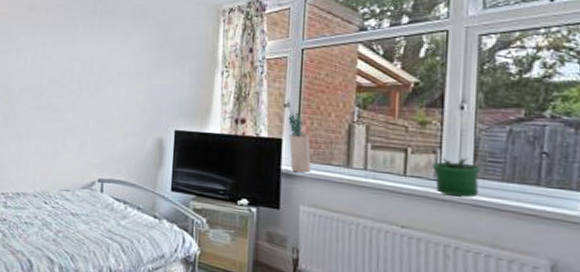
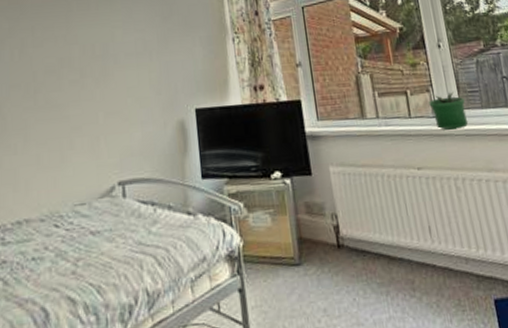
vase: present [288,111,311,173] -> none [302,69,333,133]

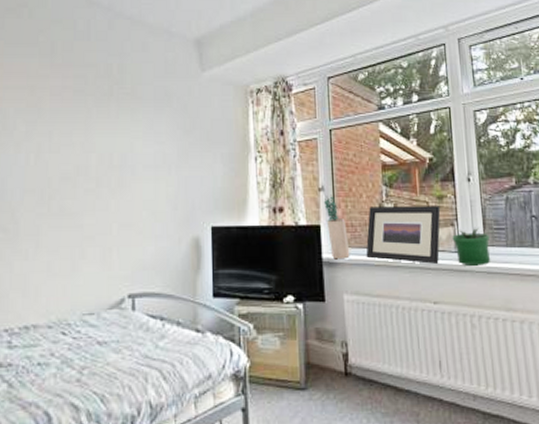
vase: none [302,69,333,133] -> present [323,194,350,260]
picture frame: none [346,73,419,131] -> present [366,206,441,265]

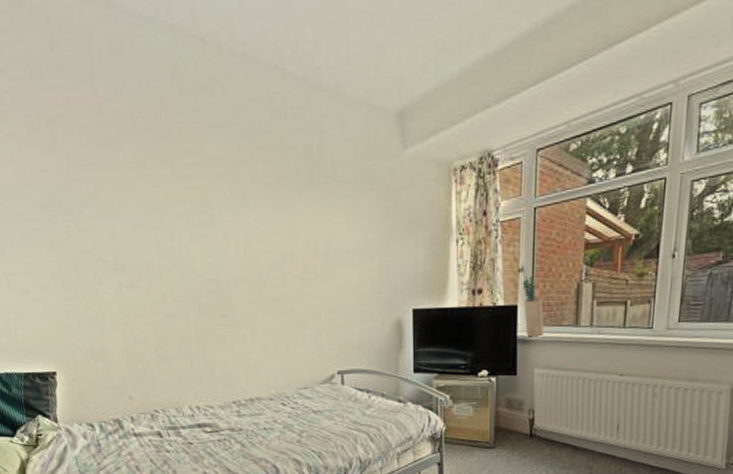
picture frame: present [366,206,441,265] -> none [559,283,640,341]
planter: present [452,227,493,267] -> none [647,303,689,342]

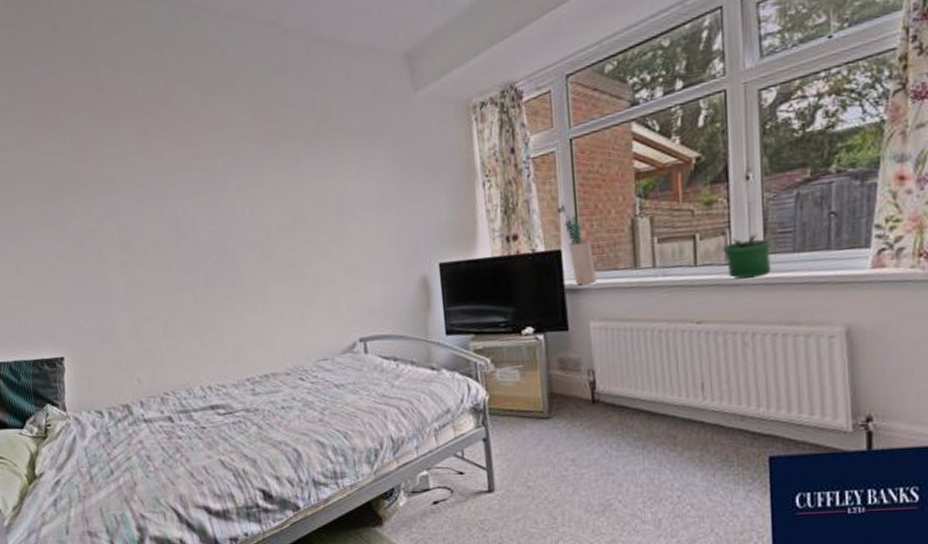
planter: none [647,303,689,342] -> present [723,232,776,279]

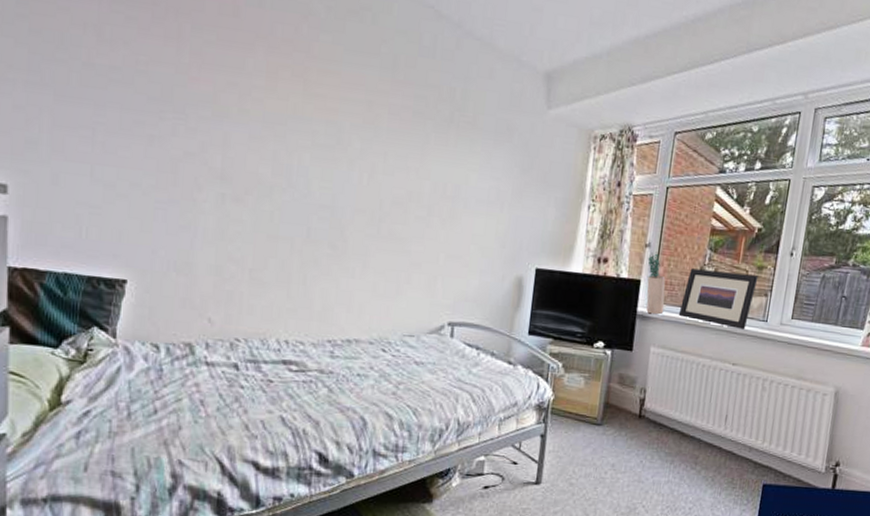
picture frame: none [615,213,709,281] -> present [678,268,759,331]
planter: present [723,232,776,279] -> none [763,299,803,337]

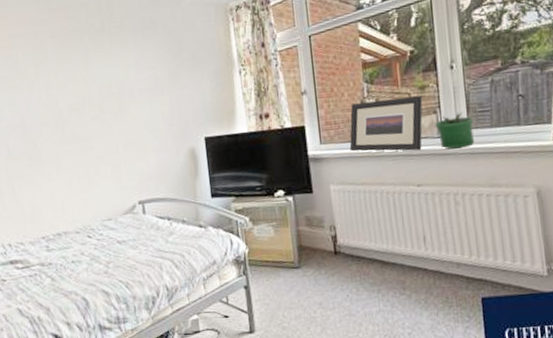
vase: present [646,251,666,315] -> none [307,97,335,156]
planter: none [763,299,803,337] -> present [435,111,477,150]

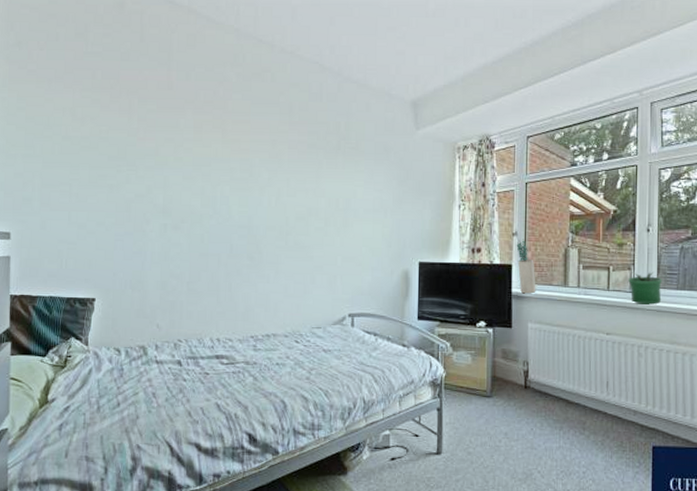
vase: none [307,97,335,156] -> present [516,239,536,294]
picture frame: present [349,96,423,152] -> none [550,251,620,302]

